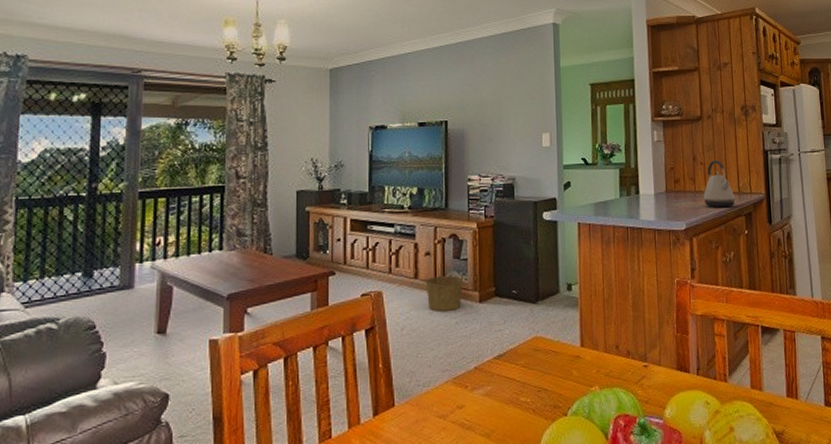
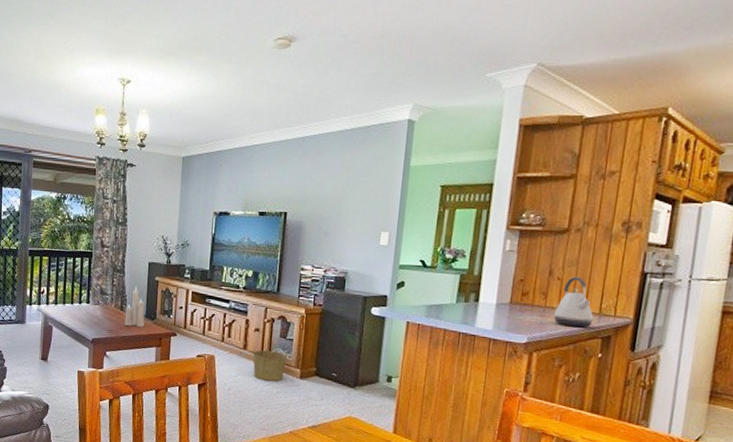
candle: none [269,221,296,271] -> present [124,286,145,327]

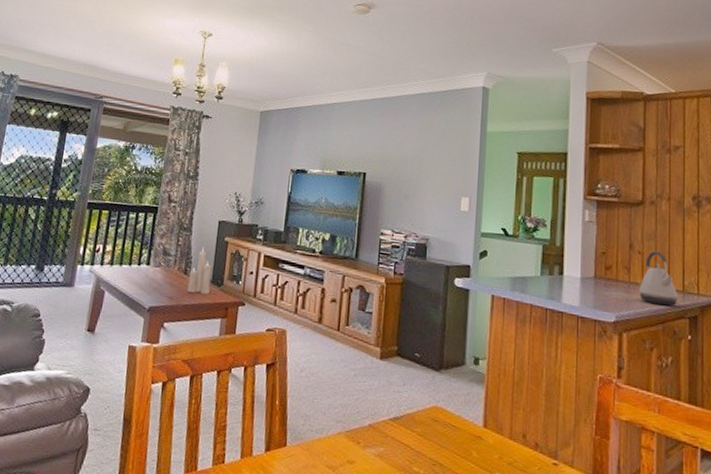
basket: present [252,349,288,381] -> none [328,323,367,362]

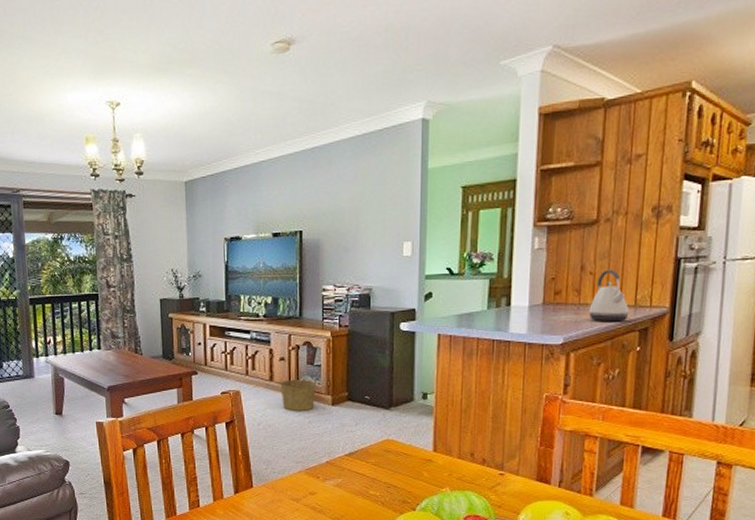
candle: present [187,247,211,294] -> none [140,326,163,369]
basket: none [328,323,367,362] -> present [280,379,317,411]

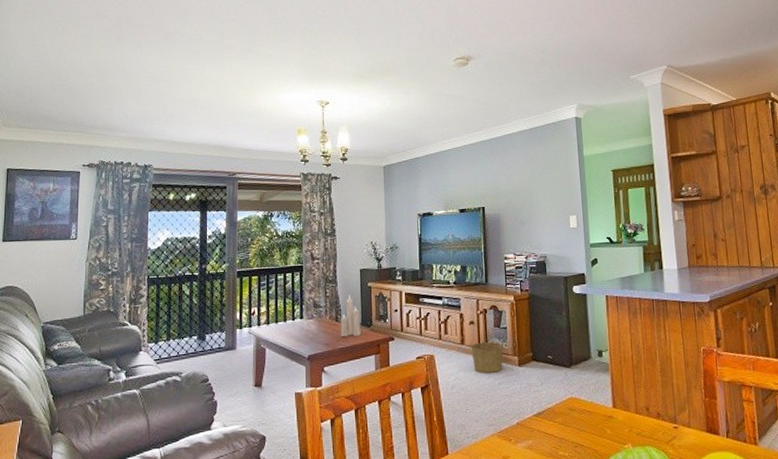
candle: none [140,326,163,369] -> present [340,295,362,337]
kettle: present [589,269,630,322] -> none [726,236,758,282]

